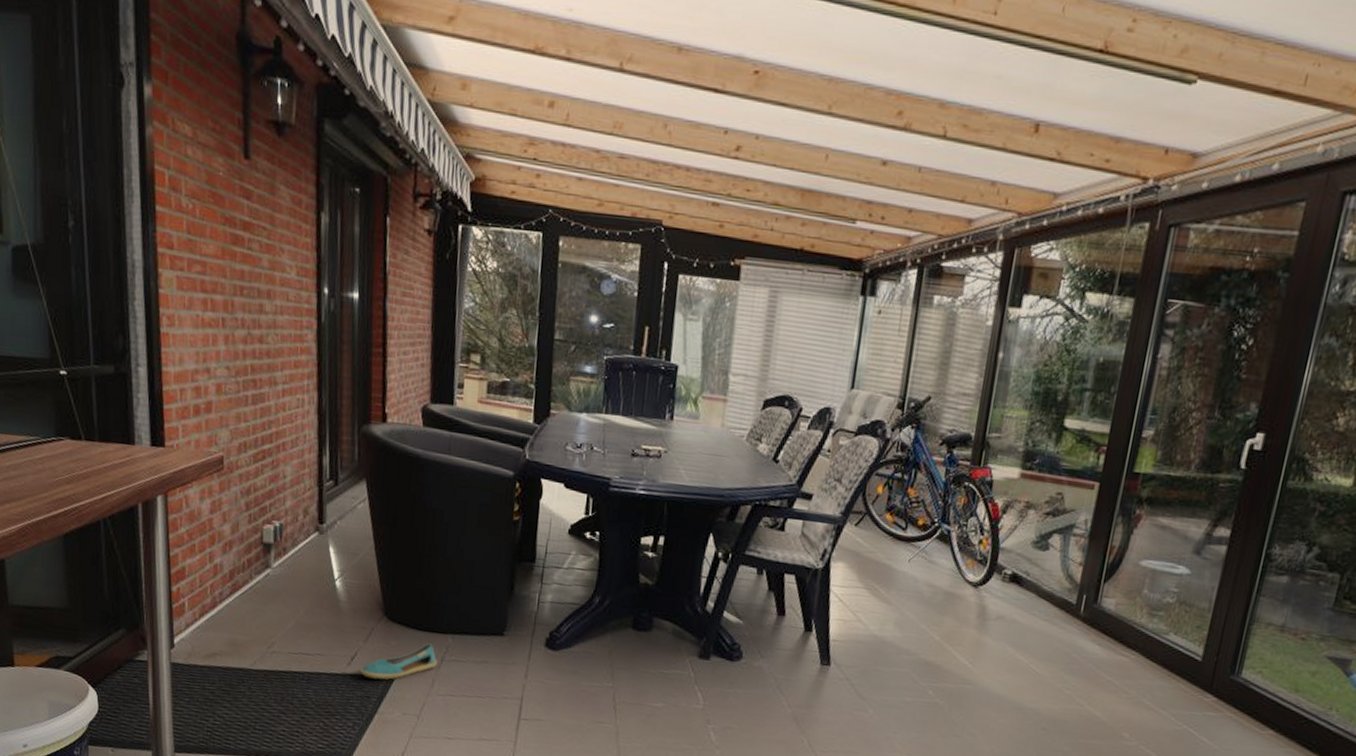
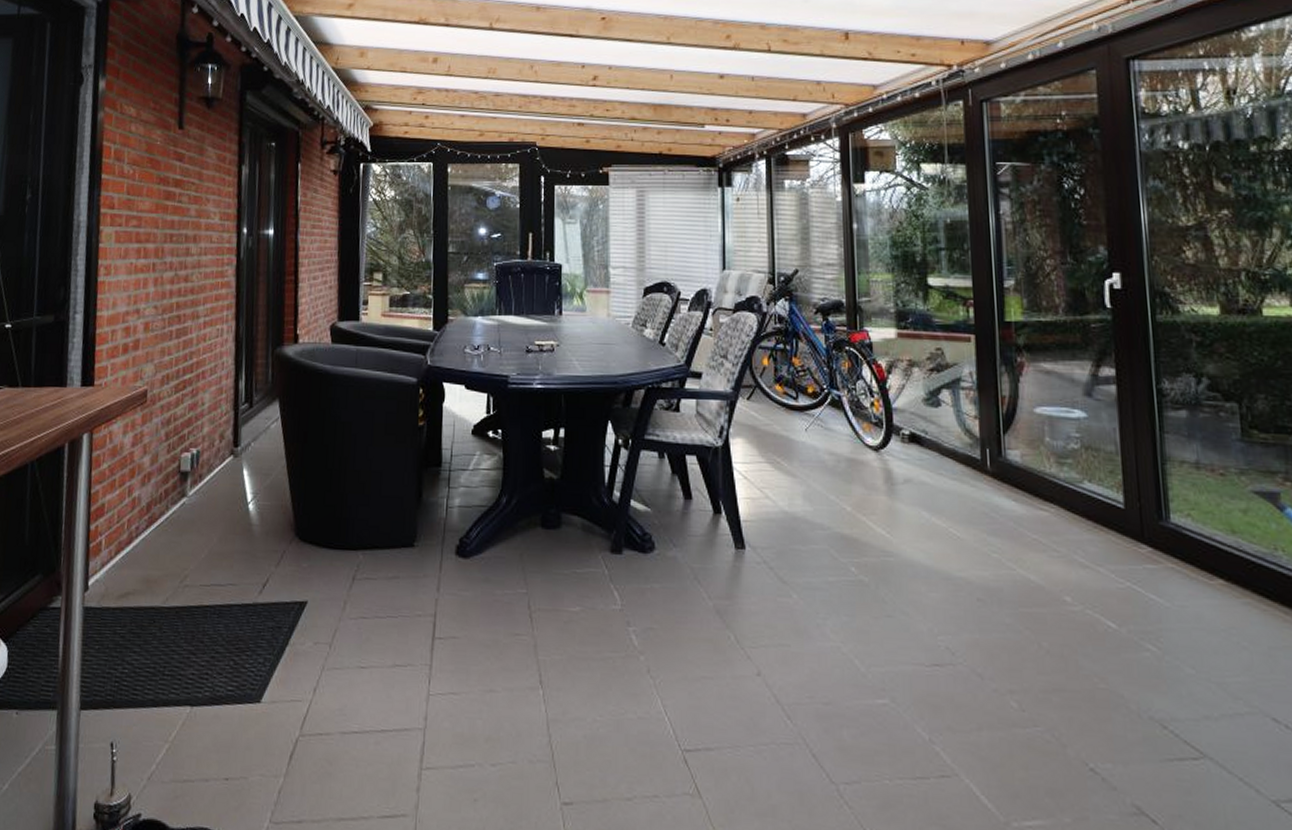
shoe: present [360,643,437,680] -> none [272,562,349,607]

